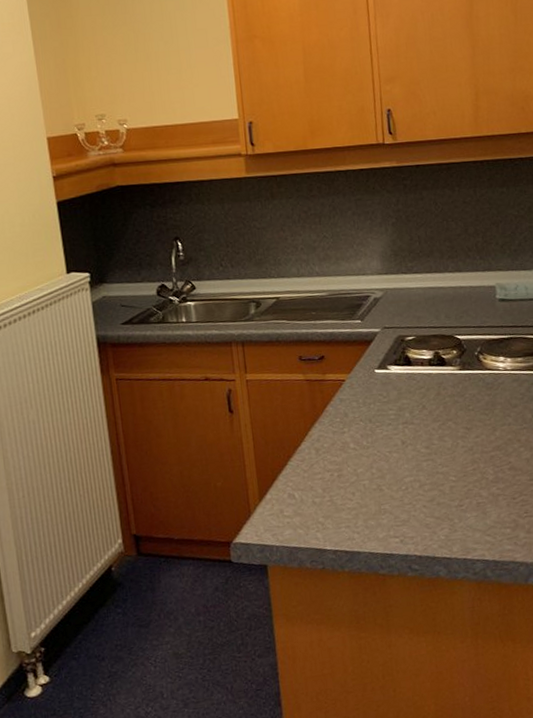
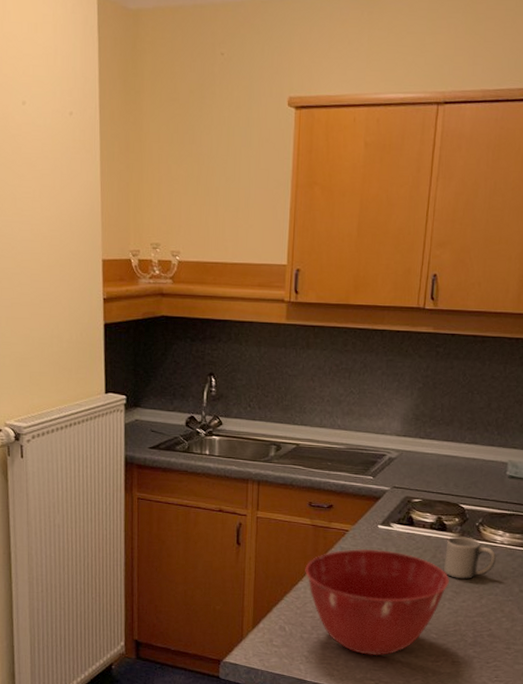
mixing bowl: none [305,395,459,511] -> present [305,548,449,656]
mug: none [449,368,503,414] -> present [444,536,497,580]

